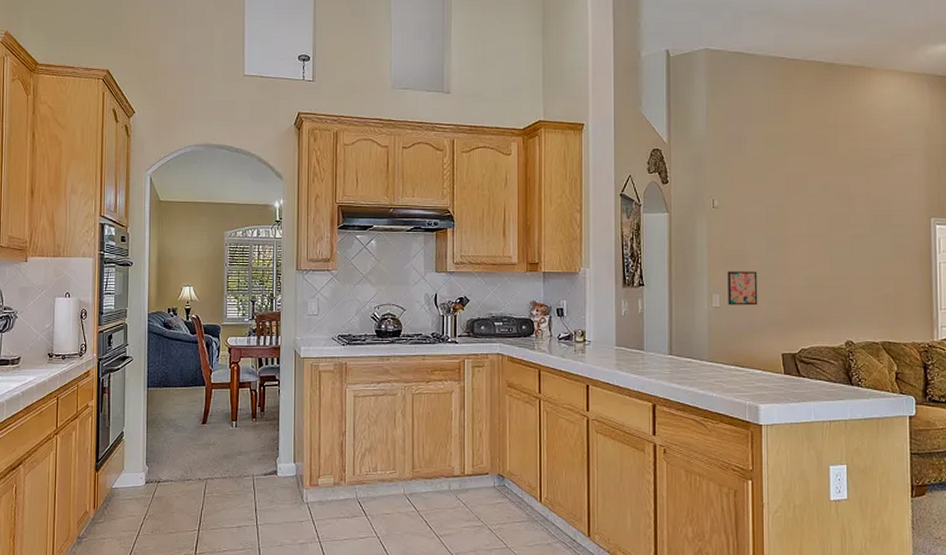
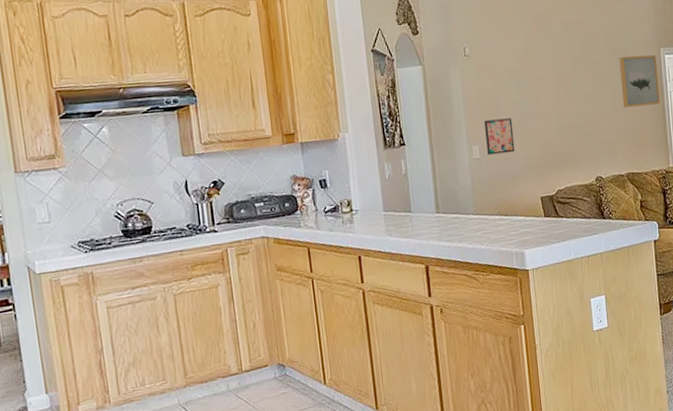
wall art: none [882,222,927,275] -> present [619,54,660,108]

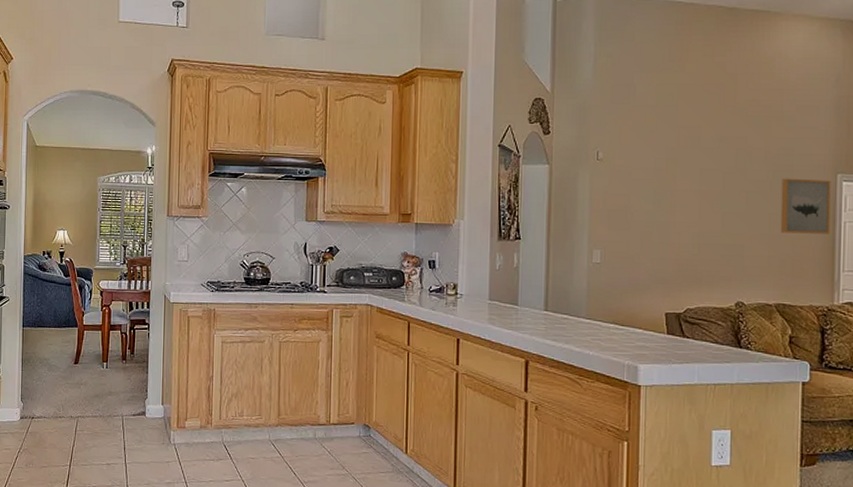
wall art: present [484,118,515,155] -> none [609,226,643,262]

